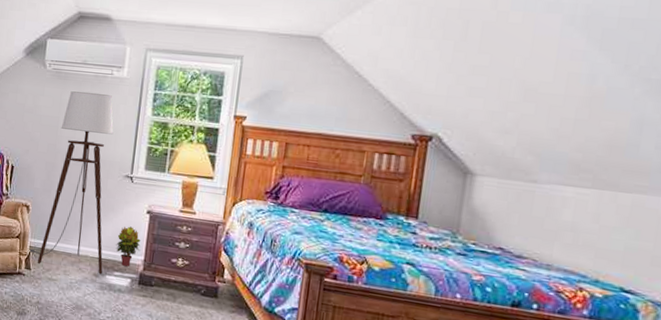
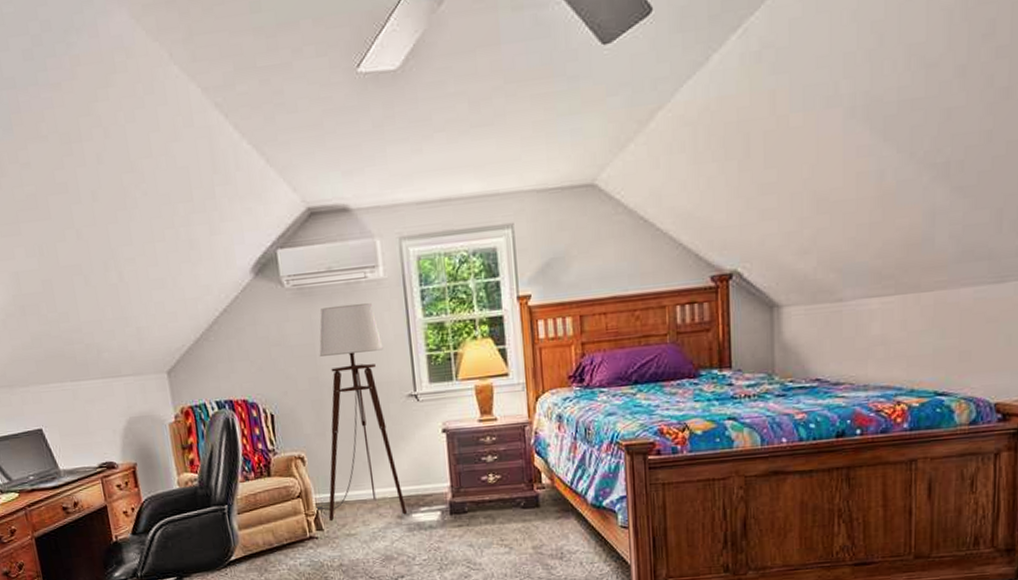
potted plant: present [116,226,141,267] -> none [415,452,445,498]

